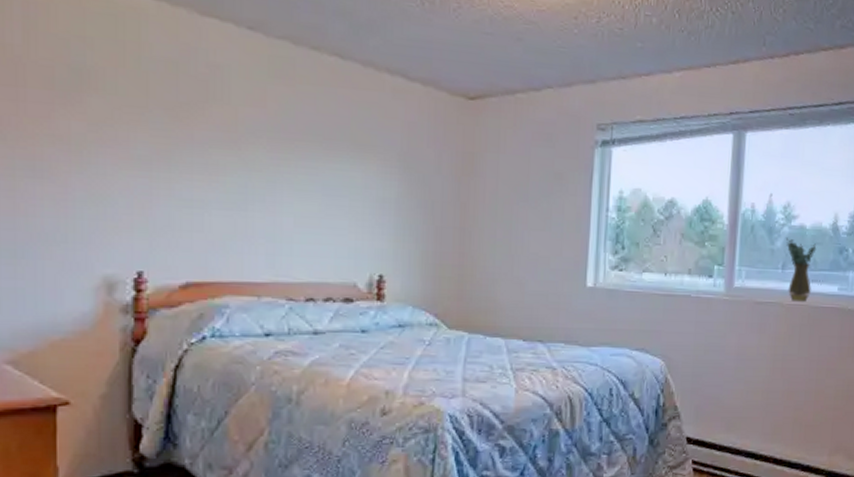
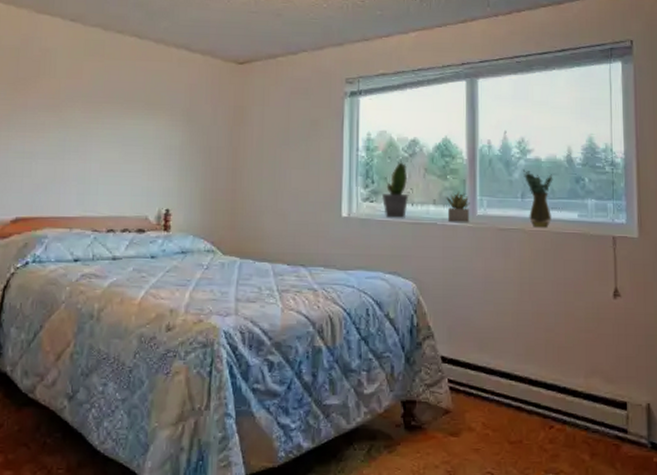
potted plant: none [633,224,663,290] -> present [382,161,409,219]
succulent plant: none [702,261,728,296] -> present [446,192,470,223]

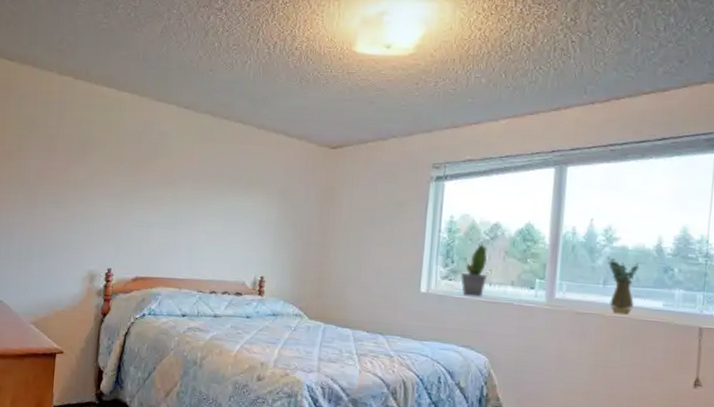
succulent plant: present [446,192,470,223] -> none [524,275,549,306]

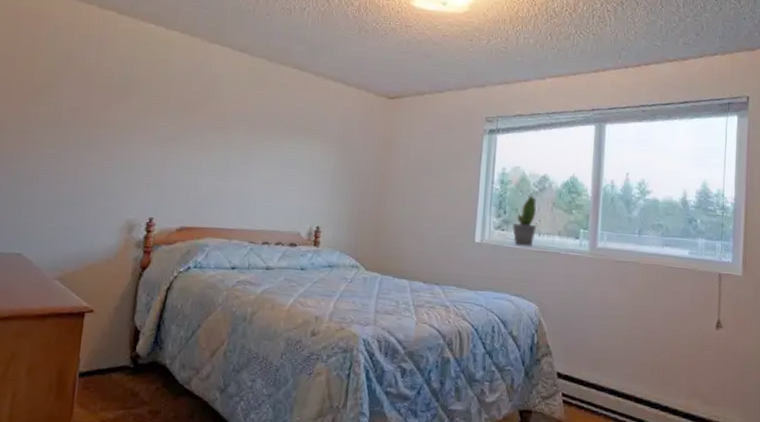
vase: present [607,257,640,316] -> none [642,209,669,264]

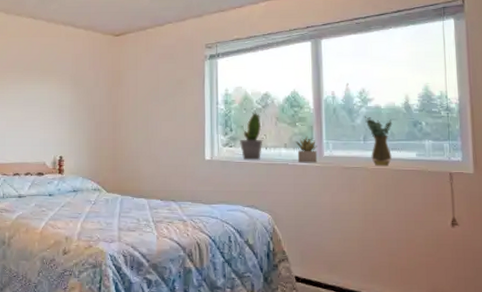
succulent plant: none [570,225,592,254] -> present [296,137,318,163]
vase: none [642,209,669,264] -> present [365,116,393,167]

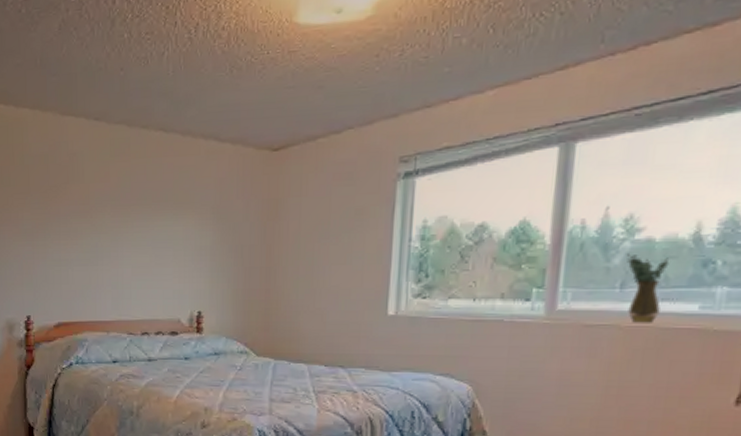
potted plant: present [240,112,263,161] -> none [437,250,471,316]
succulent plant: present [296,137,318,163] -> none [517,284,549,320]

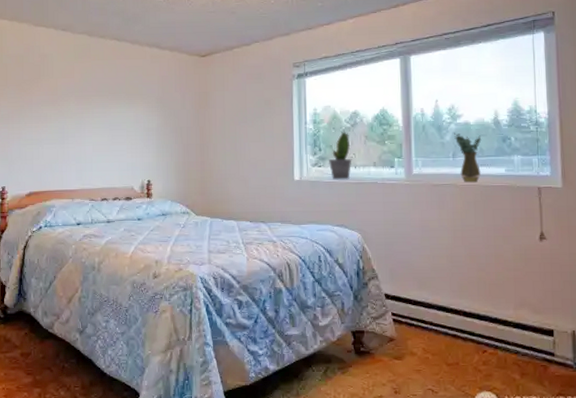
potted plant: none [437,250,471,316] -> present [329,131,352,180]

